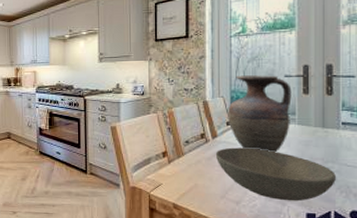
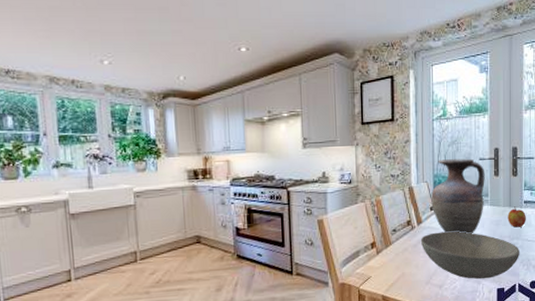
apple: none [320,127,344,150] -> present [507,206,526,228]

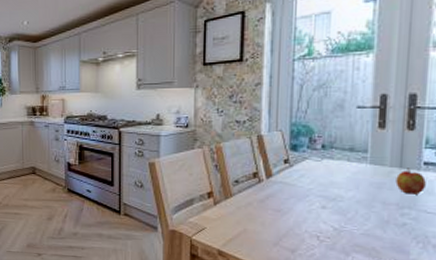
bowl: present [420,231,519,279] -> none [269,189,412,252]
vase: present [431,158,485,235] -> none [286,106,365,196]

